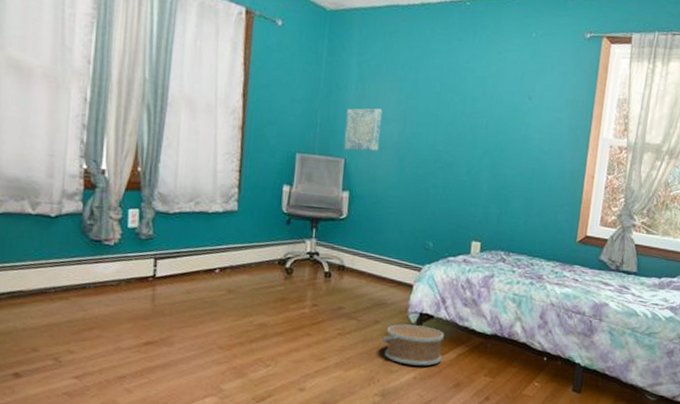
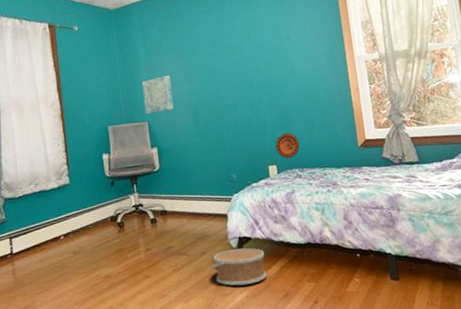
decorative plate: none [484,208,513,238] -> present [275,133,300,159]

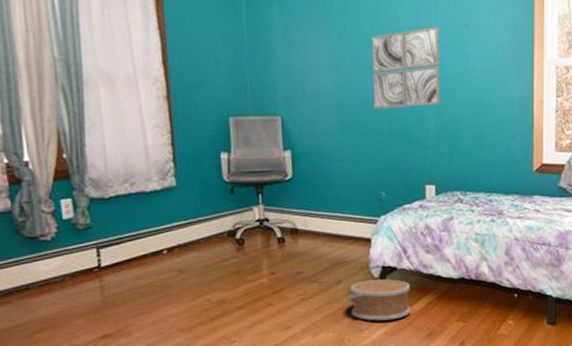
wall art: present [141,75,174,115] -> none [276,58,316,107]
wall art: none [214,41,273,109] -> present [372,27,441,109]
decorative plate: present [275,133,300,159] -> none [436,147,465,179]

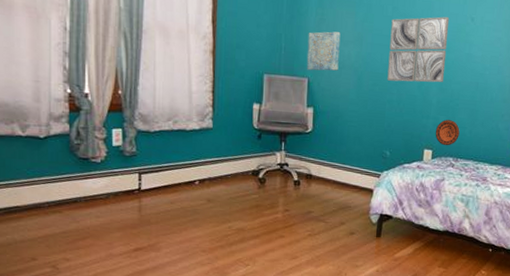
wall art: none [276,58,316,107] -> present [306,31,341,71]
basket: present [346,279,410,321] -> none [347,224,402,260]
decorative plate: none [436,147,465,179] -> present [435,119,460,146]

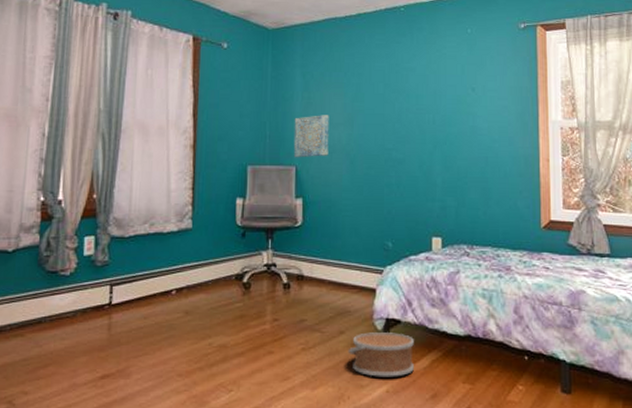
basket: none [347,224,402,260] -> present [348,332,414,377]
wall art: present [387,16,450,83] -> none [383,89,448,163]
decorative plate: present [435,119,460,146] -> none [443,201,472,232]

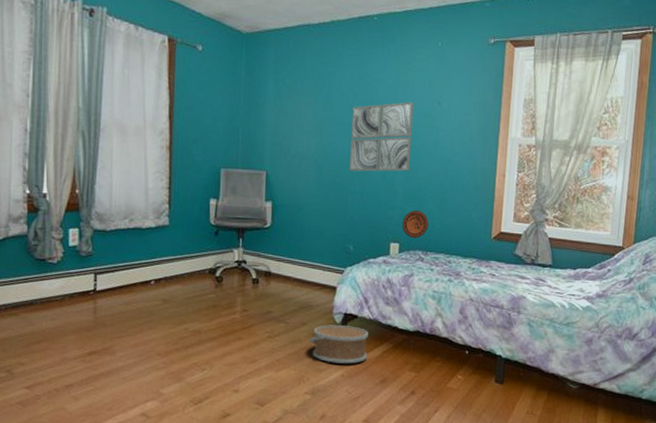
wall art: present [293,115,329,158] -> none [264,122,300,163]
wall art: none [383,89,448,163] -> present [349,102,415,172]
decorative plate: none [443,201,472,232] -> present [402,210,429,239]

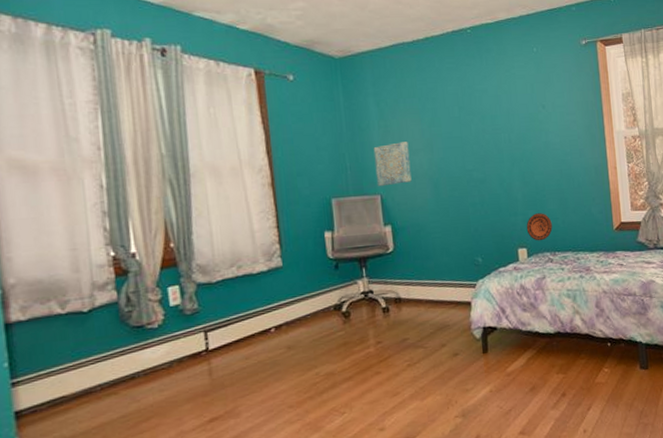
wall art: none [264,122,300,163] -> present [373,142,412,187]
basket: present [309,325,368,364] -> none [451,338,513,381]
wall art: present [349,102,415,172] -> none [460,109,526,183]

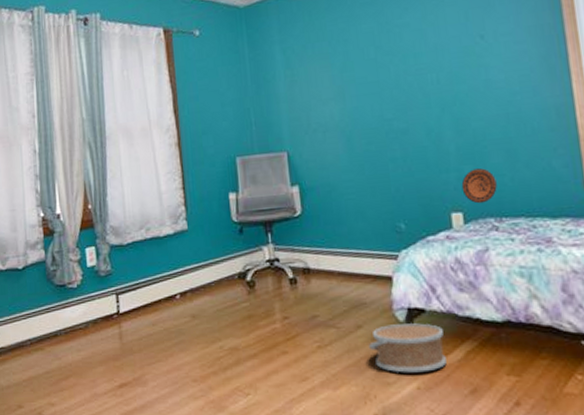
wall art: present [373,142,412,187] -> none [279,91,322,143]
basket: none [451,338,513,381] -> present [368,323,447,373]

